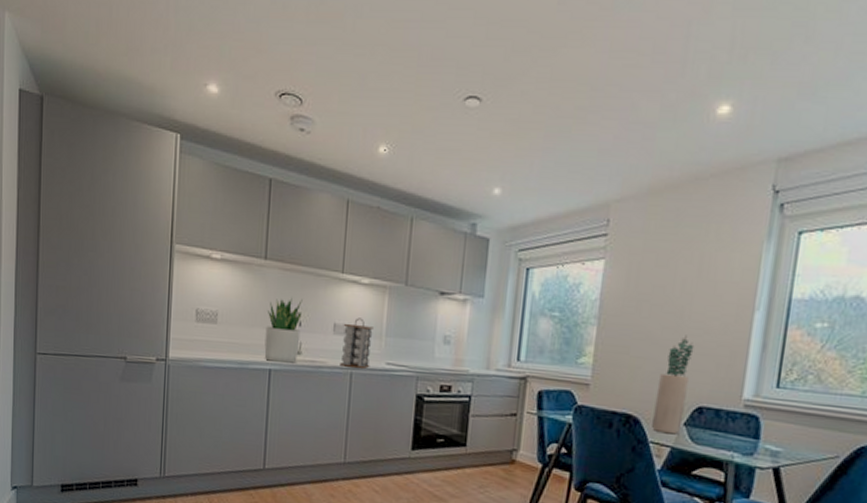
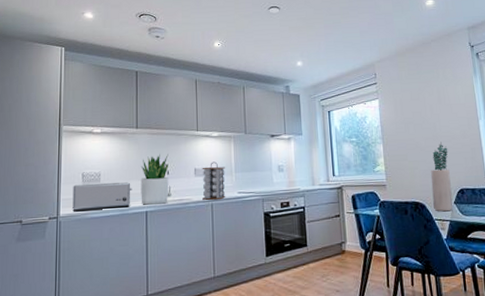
toaster: none [183,322,255,361] -> present [72,181,132,212]

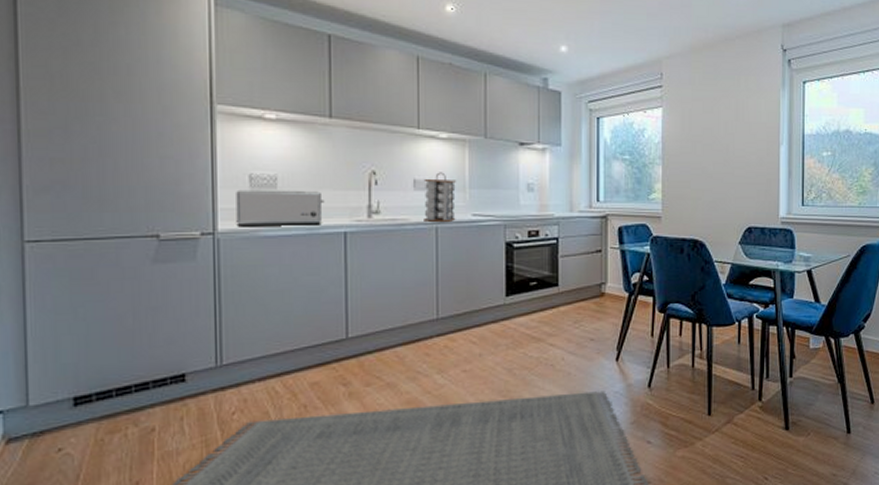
planter: present [140,153,169,205] -> none [336,155,377,223]
vase: present [430,142,453,212] -> none [715,168,740,253]

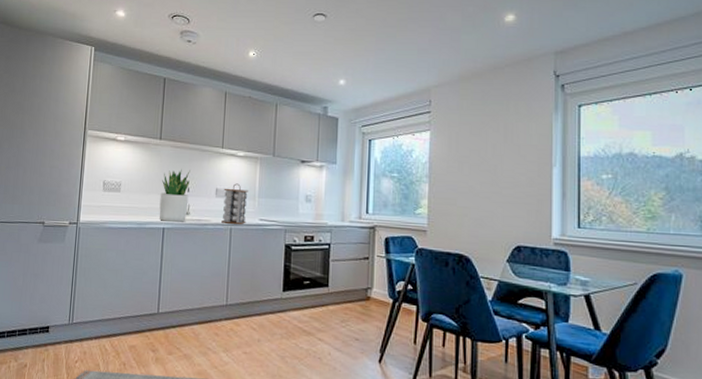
toaster: present [236,189,325,227] -> none [92,192,151,221]
planter: none [336,155,377,223] -> present [159,168,190,222]

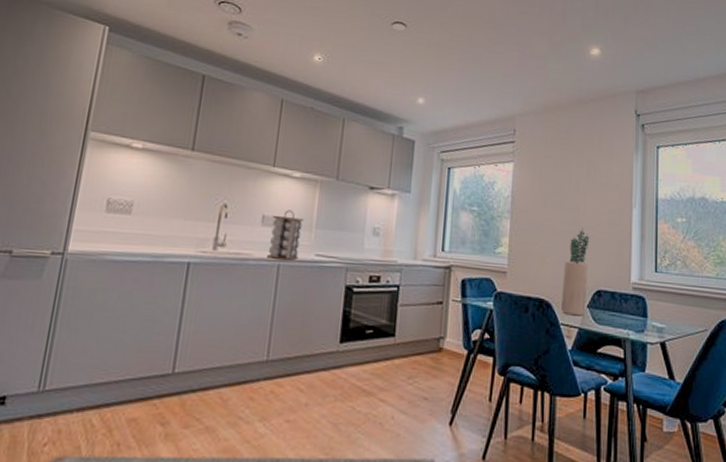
planter: present [159,168,190,222] -> none [183,188,230,256]
vase: none [481,188,508,270] -> present [561,227,590,316]

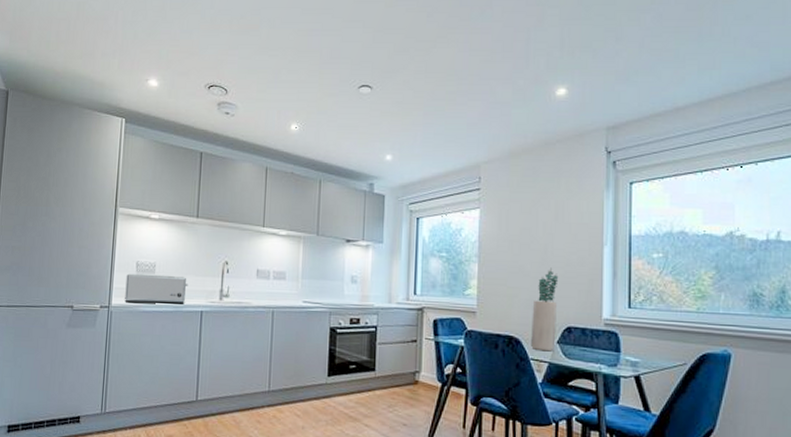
toaster: none [86,212,174,254] -> present [125,273,188,304]
spice rack: present [267,210,303,262] -> none [263,264,291,308]

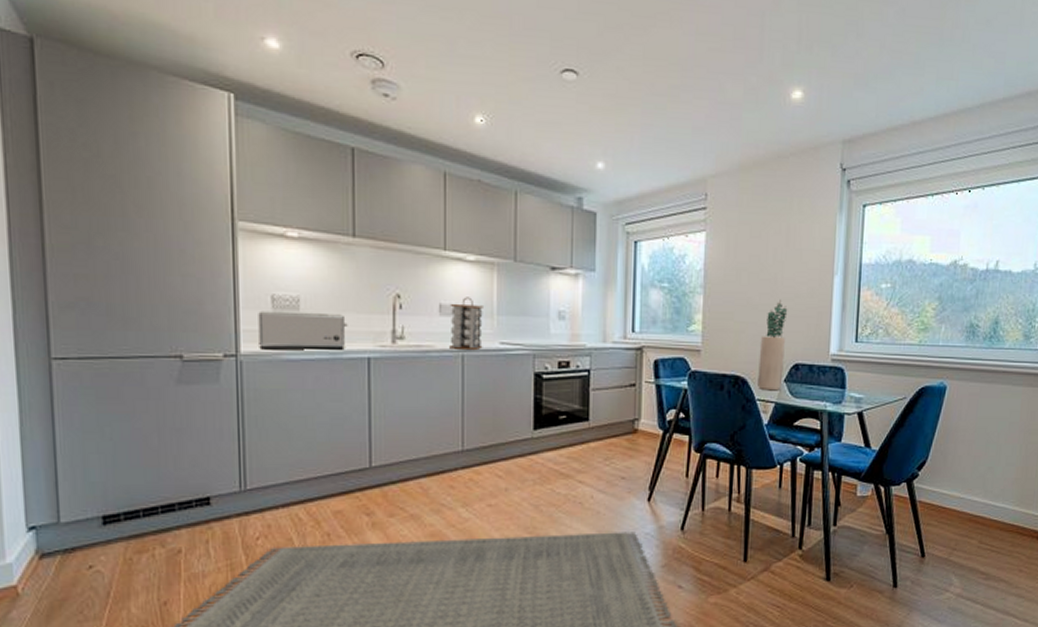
spice rack: none [263,264,291,308] -> present [450,297,483,351]

